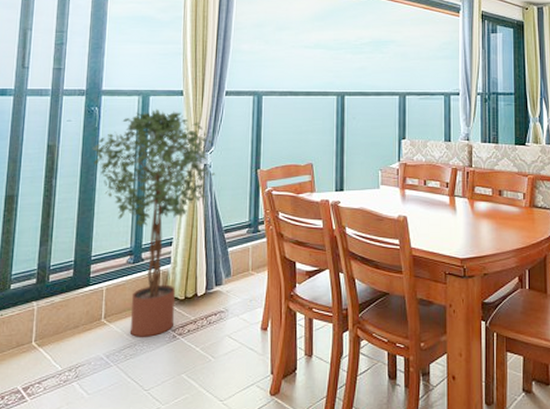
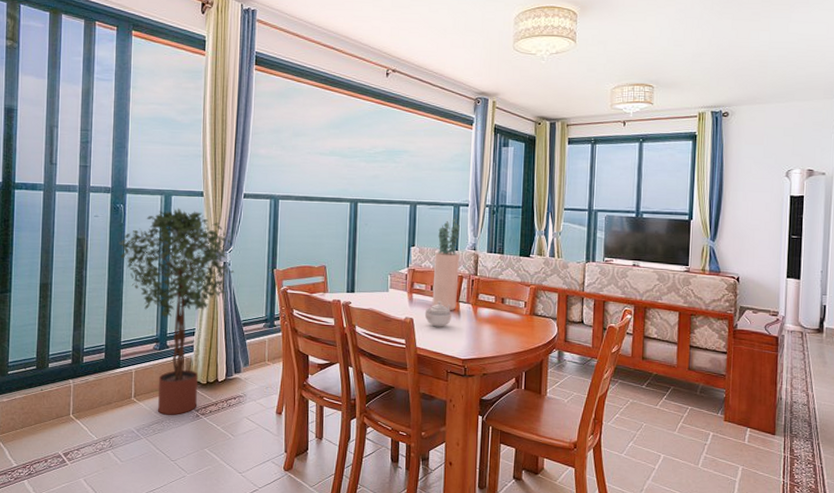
teapot: none [418,197,447,225] -> present [424,301,451,327]
vase: none [426,104,453,207] -> present [432,214,460,311]

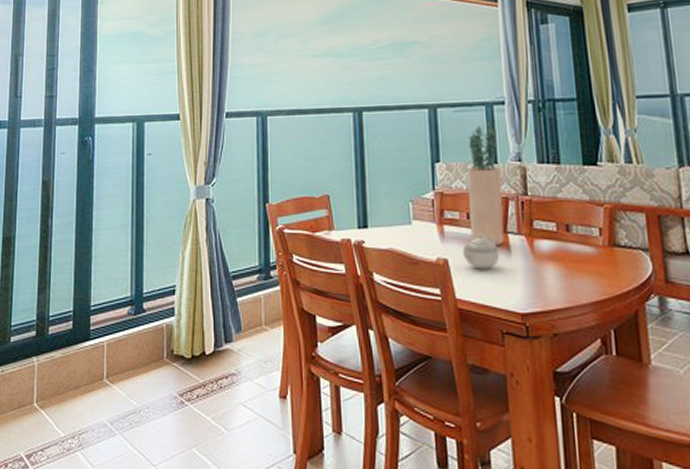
potted tree: present [119,208,235,416] -> none [87,136,220,403]

